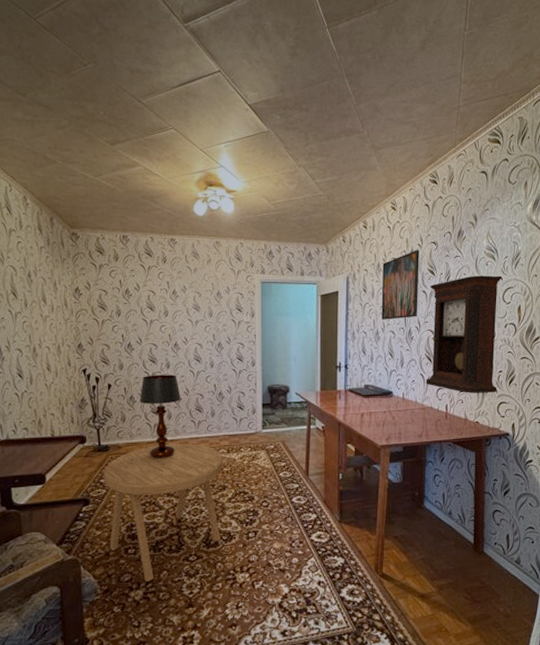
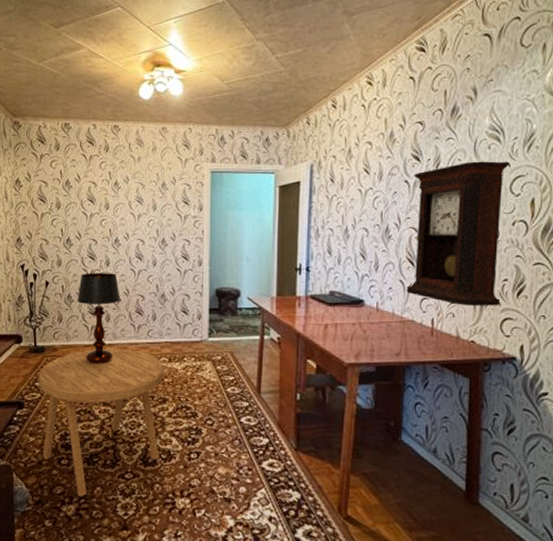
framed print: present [381,250,419,320] -> none [352,132,401,215]

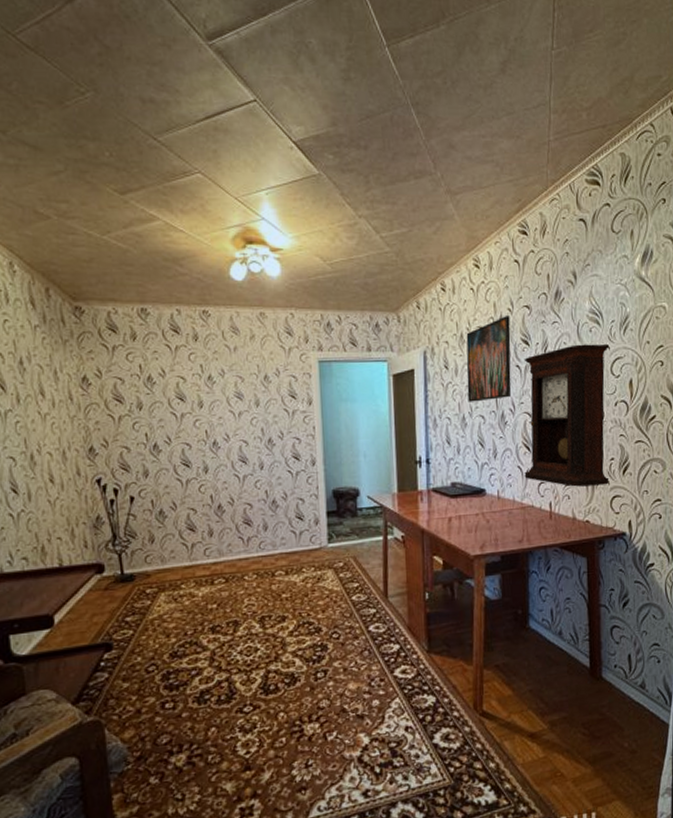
side table: present [38,348,164,497] -> none [128,565,282,743]
table lamp: present [77,273,120,364] -> none [171,480,224,587]
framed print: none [352,132,401,215] -> present [466,316,512,402]

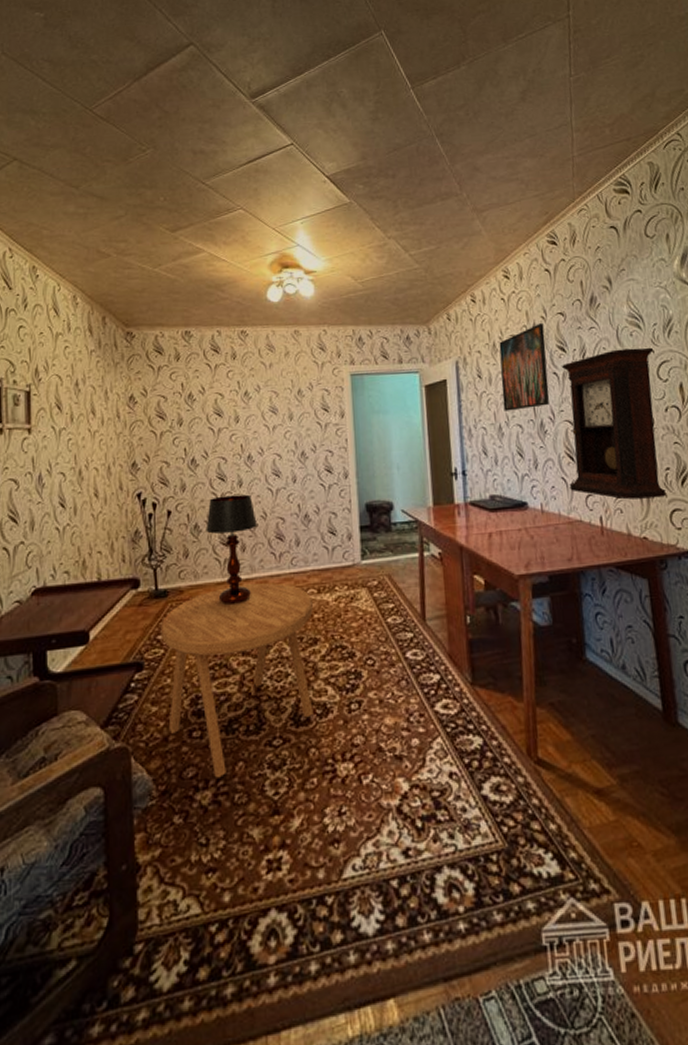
side table: none [128,565,282,743] -> present [160,583,313,778]
table lamp: none [171,480,224,587] -> present [206,494,257,605]

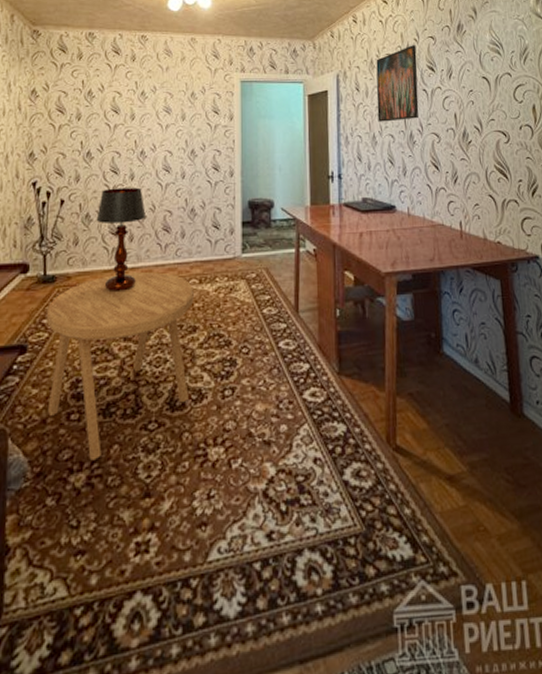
pendulum clock: present [562,347,667,500] -> none [431,72,519,207]

